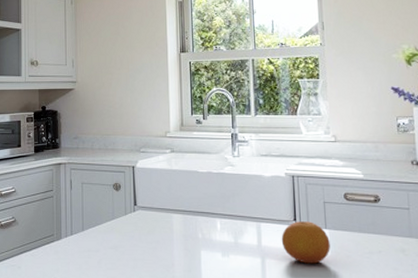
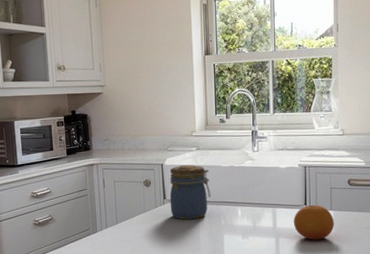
jar: none [141,168,187,231] -> present [170,164,211,220]

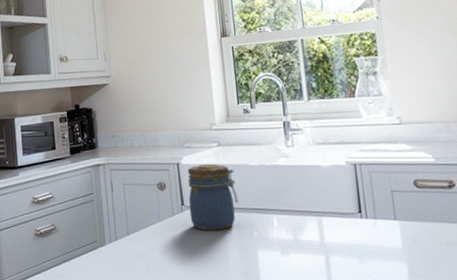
fruit: present [293,205,334,240] -> none [345,213,402,259]

